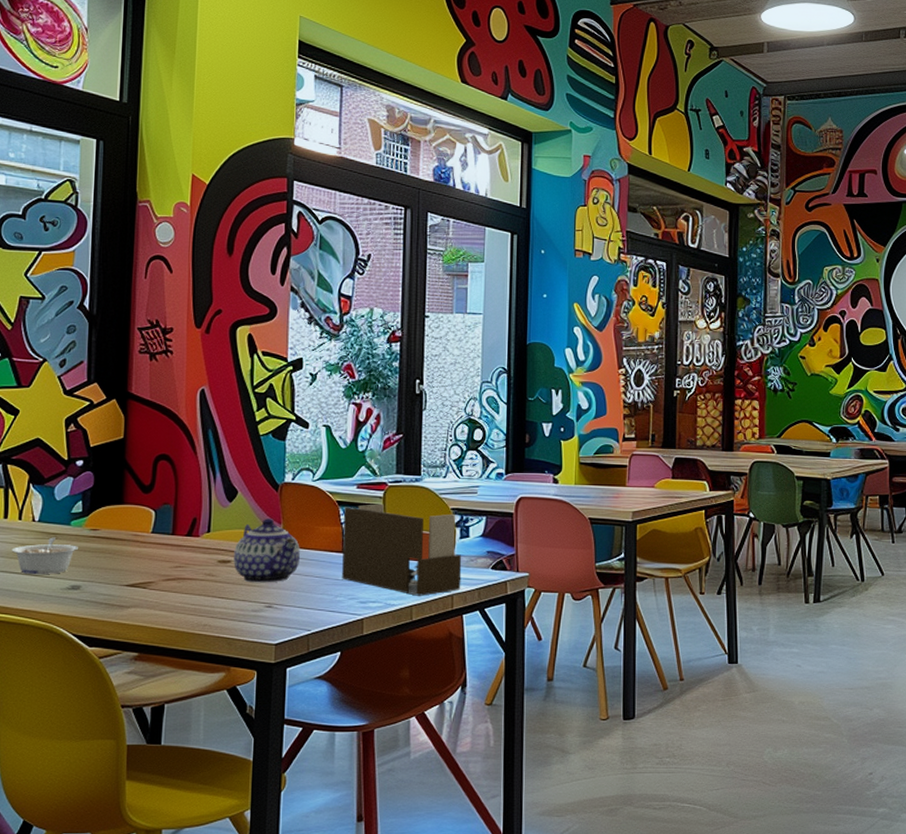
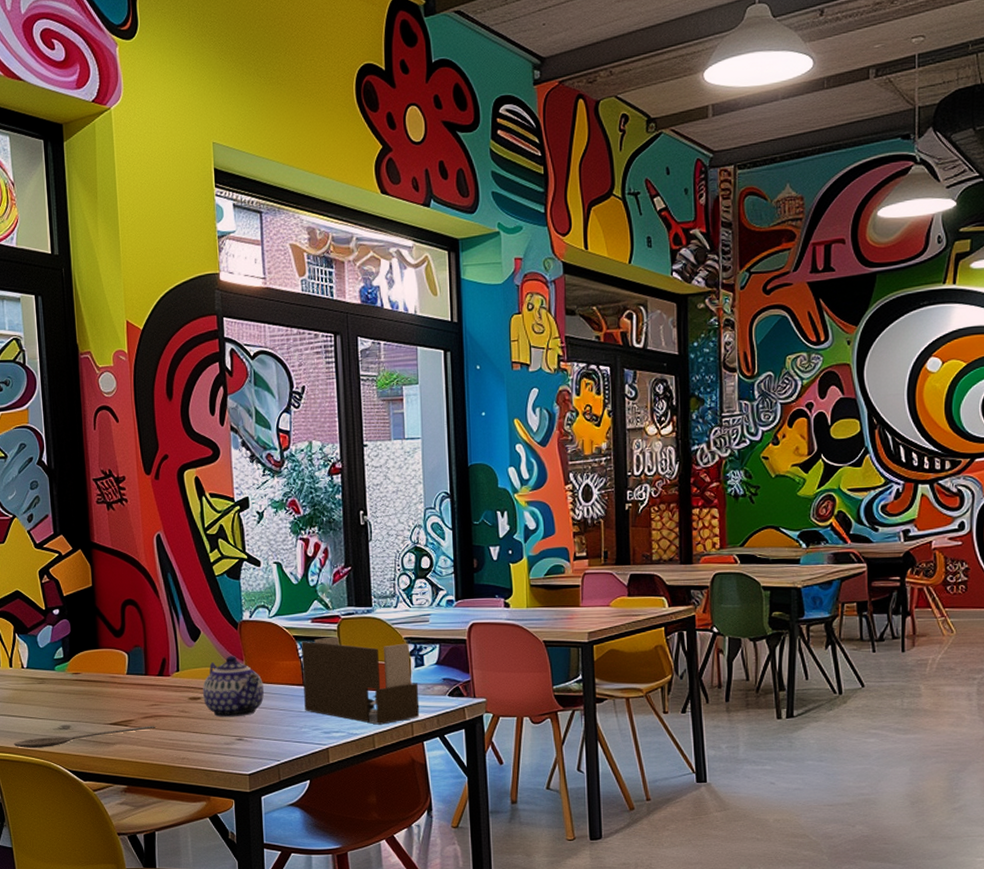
legume: present [11,537,78,574] -> none [7,682,64,716]
wooden spoon: none [12,589,177,609] -> present [14,726,155,748]

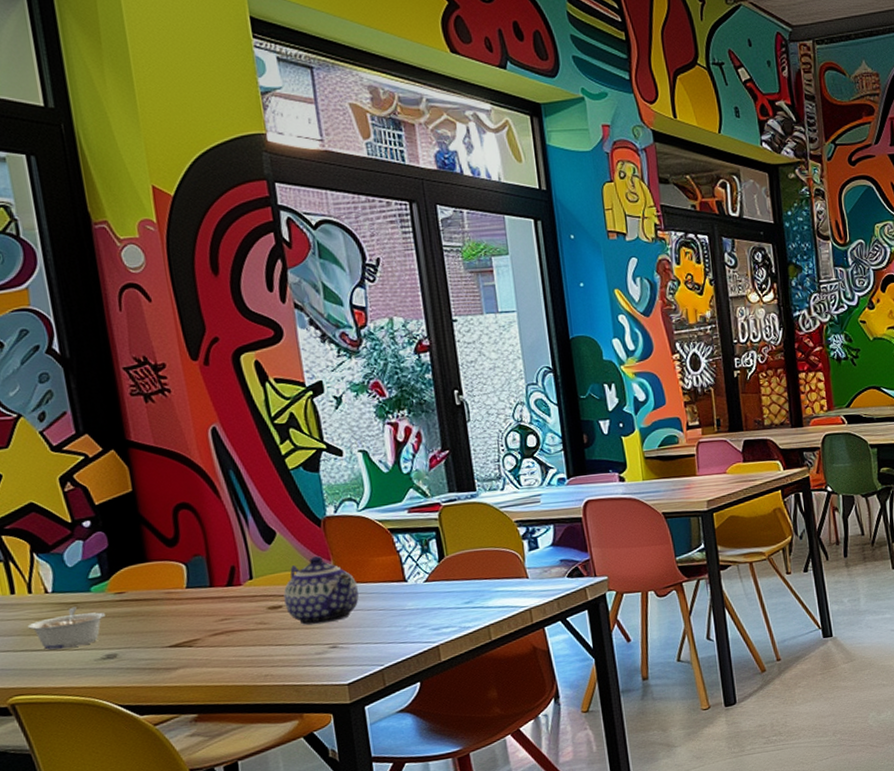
legume: none [7,682,64,716] -> present [27,607,105,650]
wooden spoon: present [14,726,155,748] -> none [42,643,228,687]
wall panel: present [300,636,420,725] -> none [397,525,538,615]

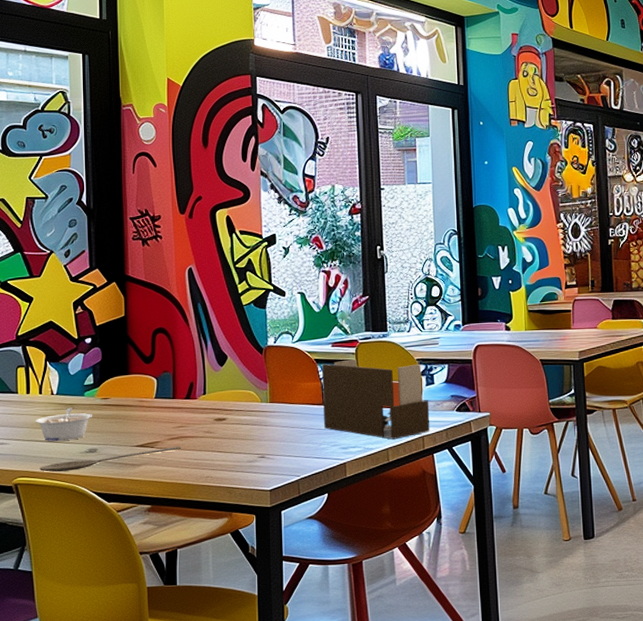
wooden spoon: none [42,643,228,687] -> present [39,447,181,472]
teapot: present [283,556,359,626] -> none [228,379,287,437]
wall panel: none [397,525,538,615] -> present [321,359,430,440]

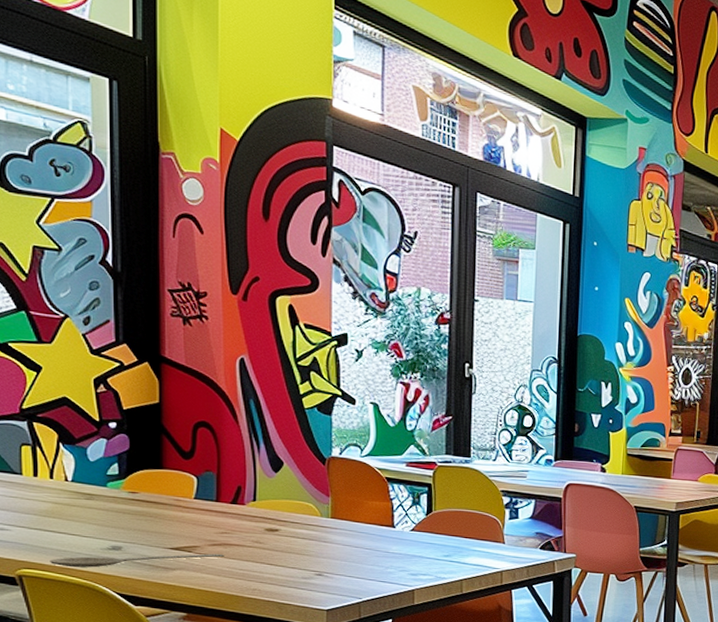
legume: present [35,407,92,441] -> none [44,498,117,534]
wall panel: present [321,359,430,440] -> none [392,482,511,571]

